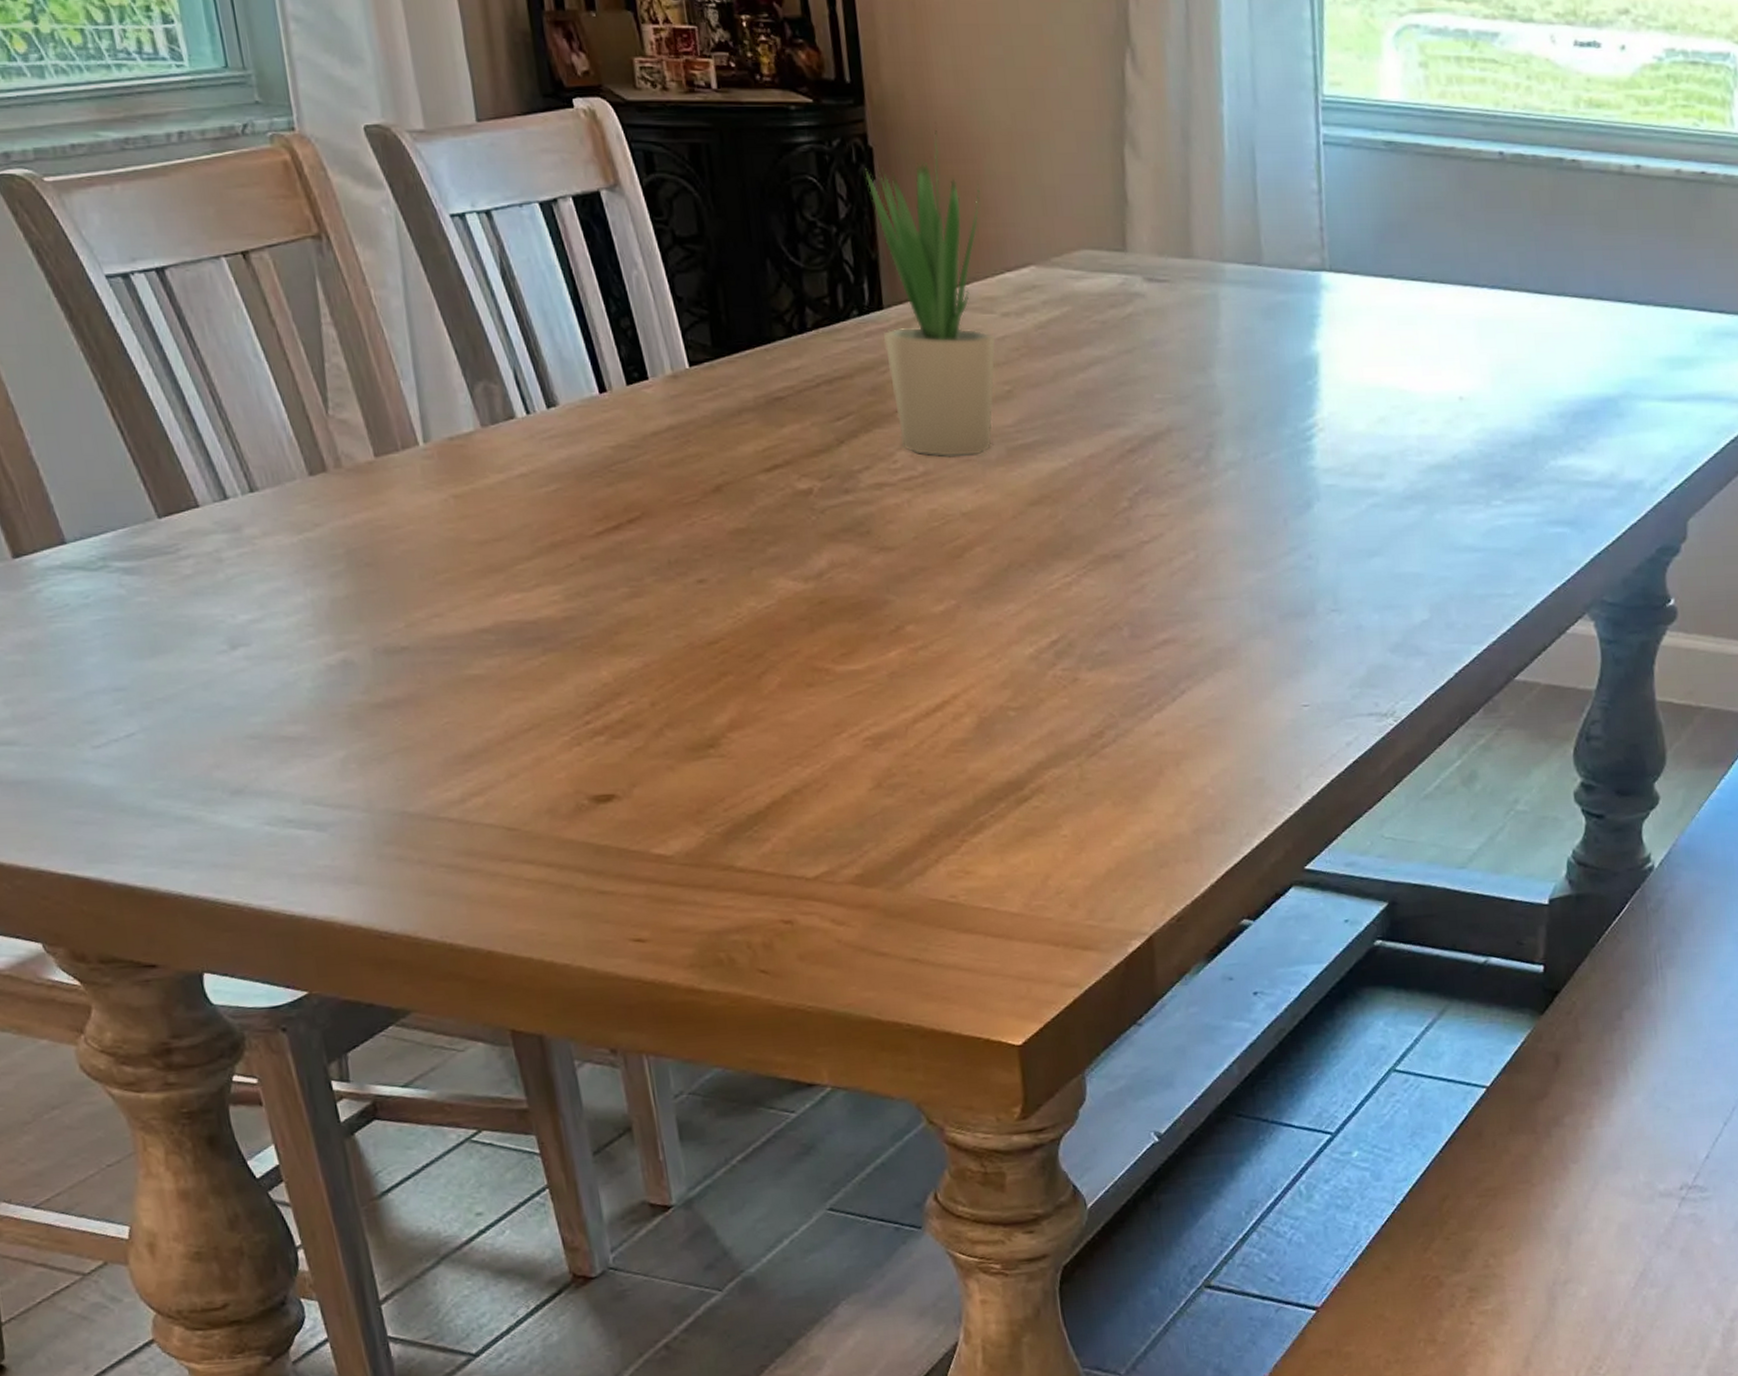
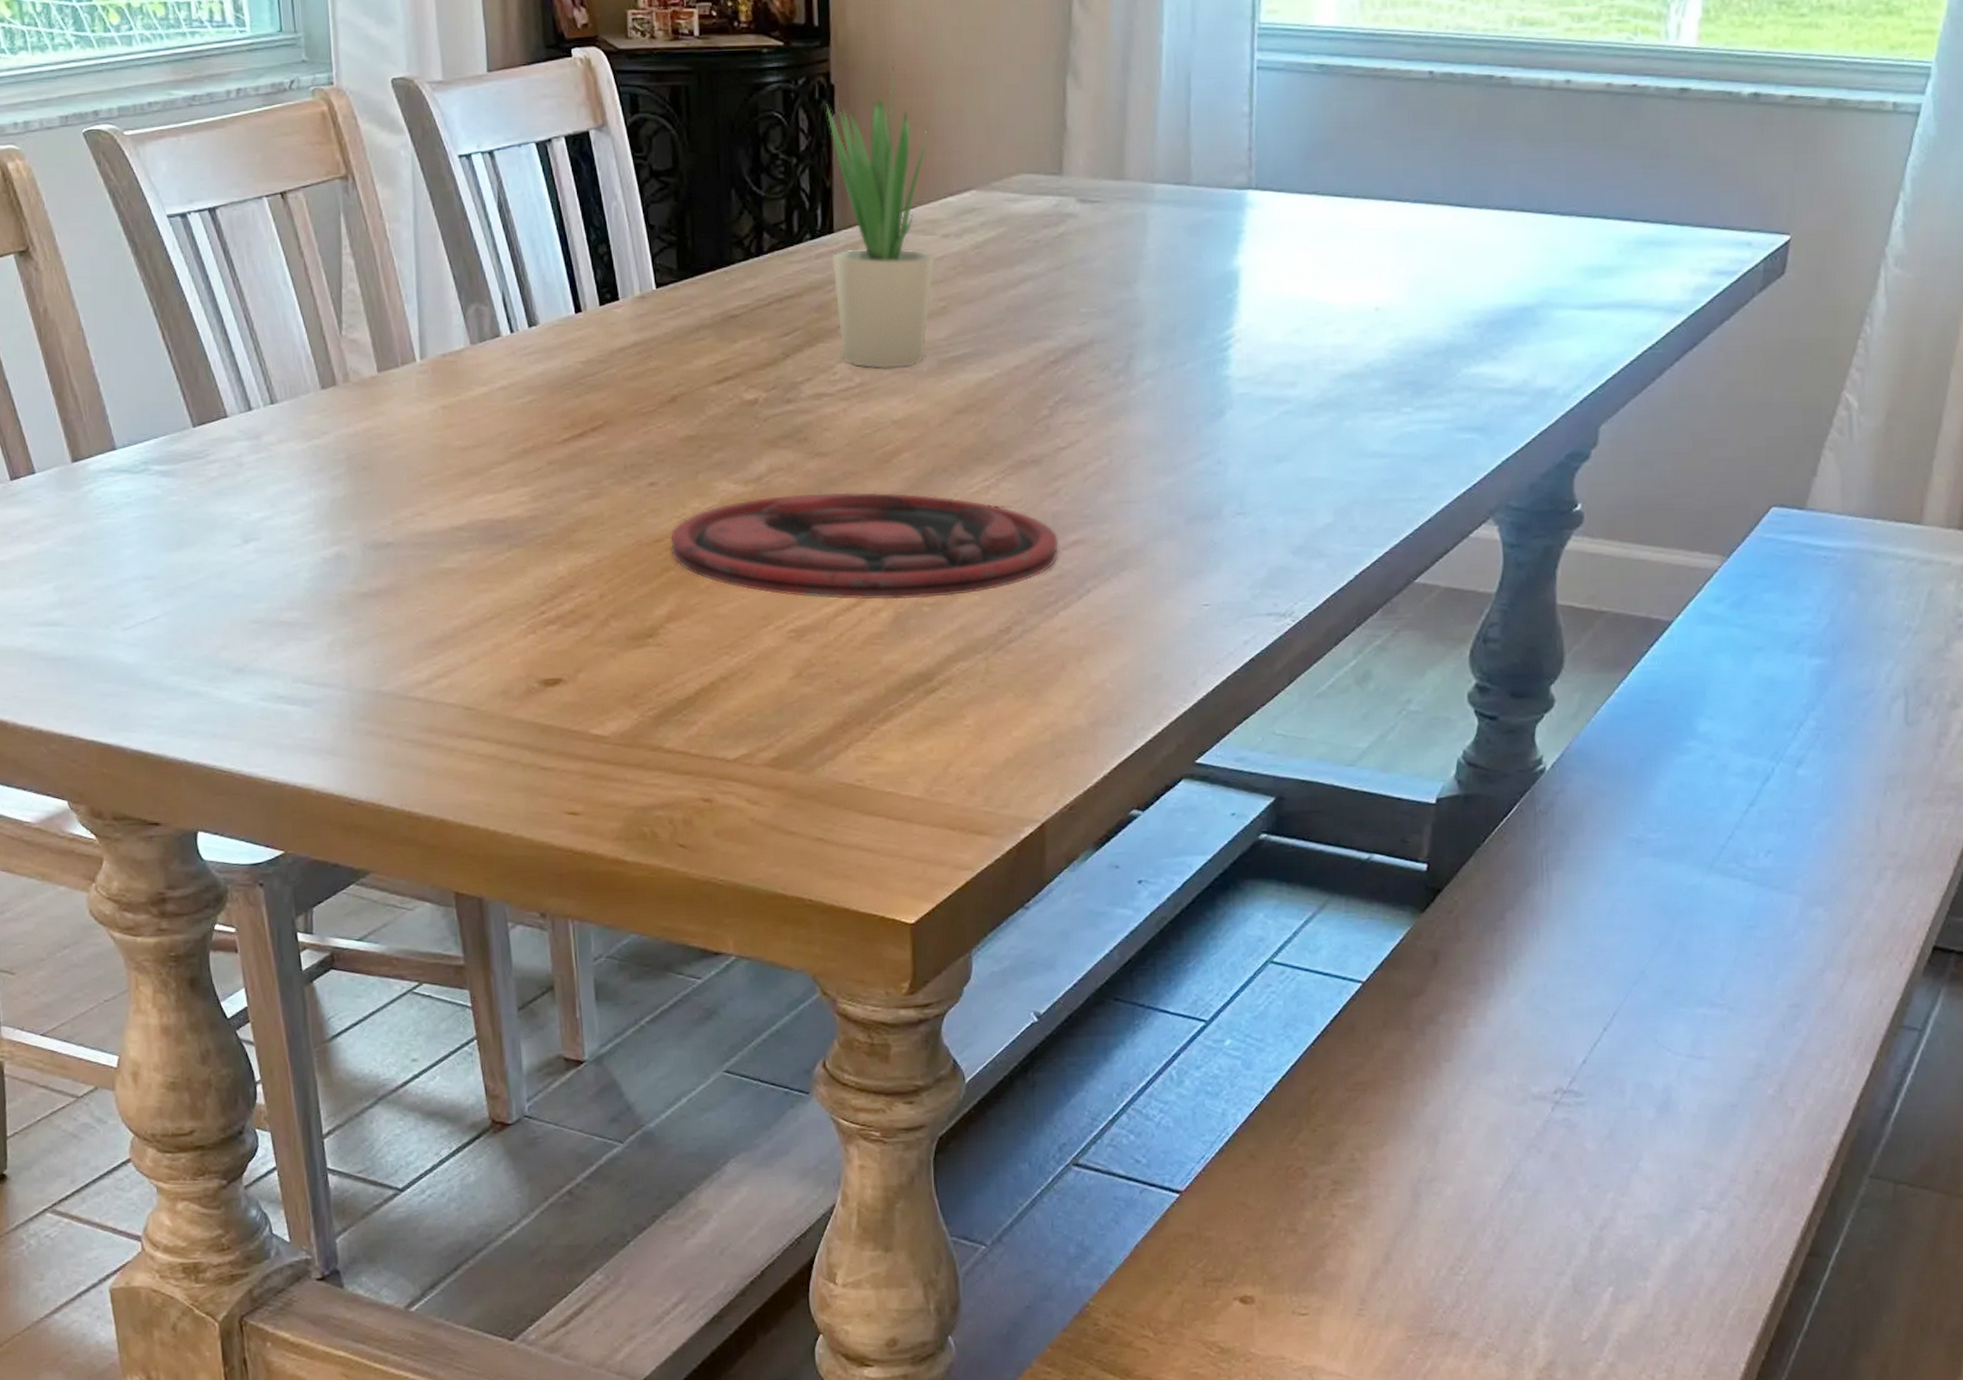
plate: none [725,589,1149,705] -> present [670,492,1059,600]

